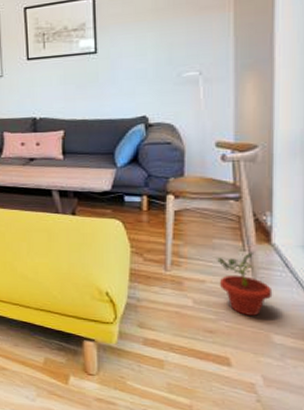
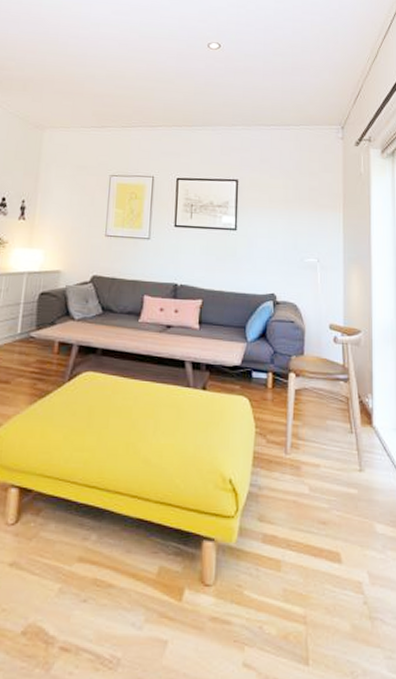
potted plant: present [217,252,273,316] -> none [330,434,375,503]

